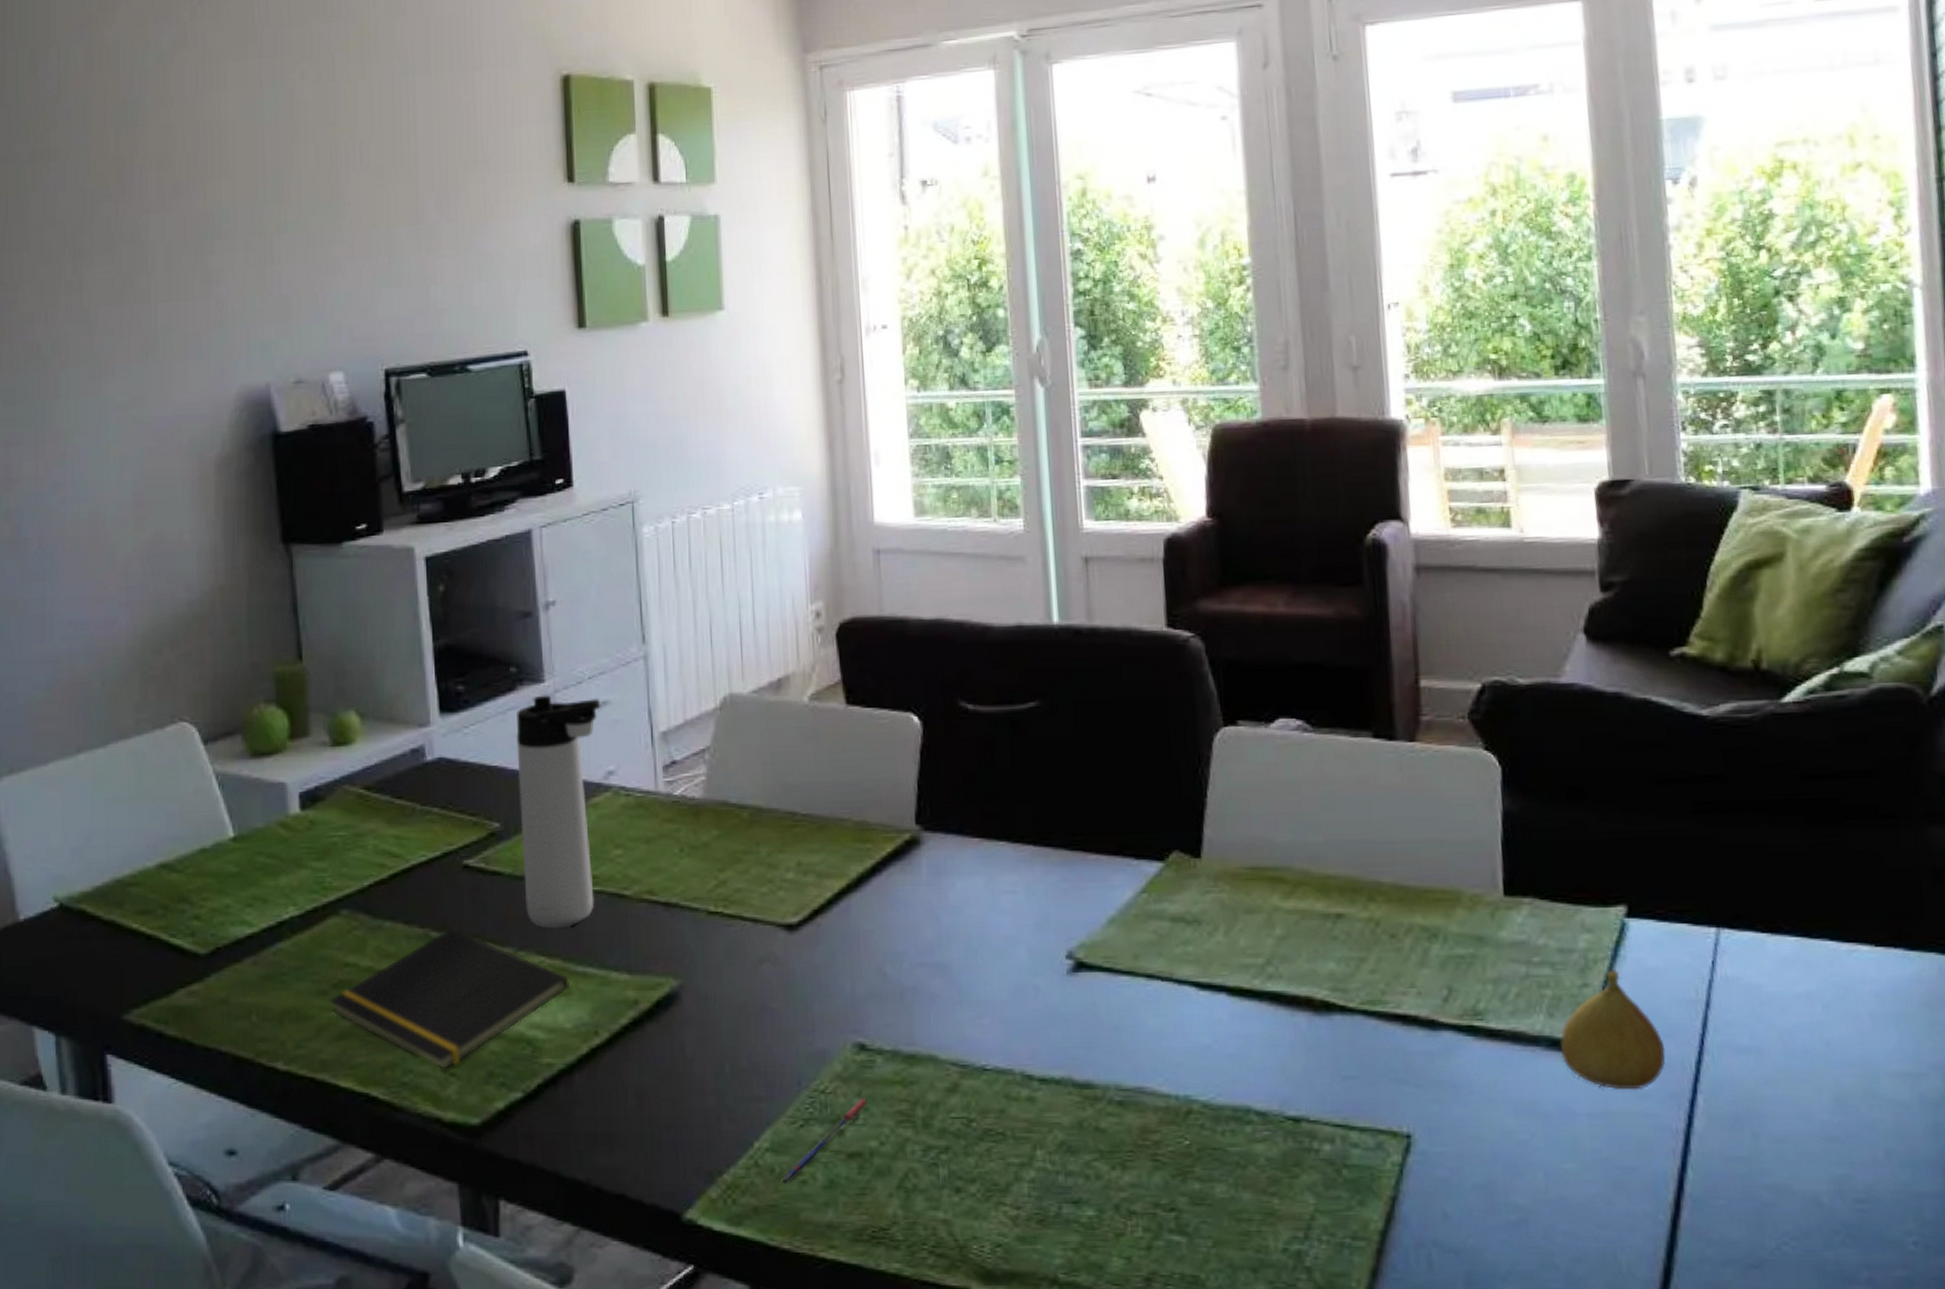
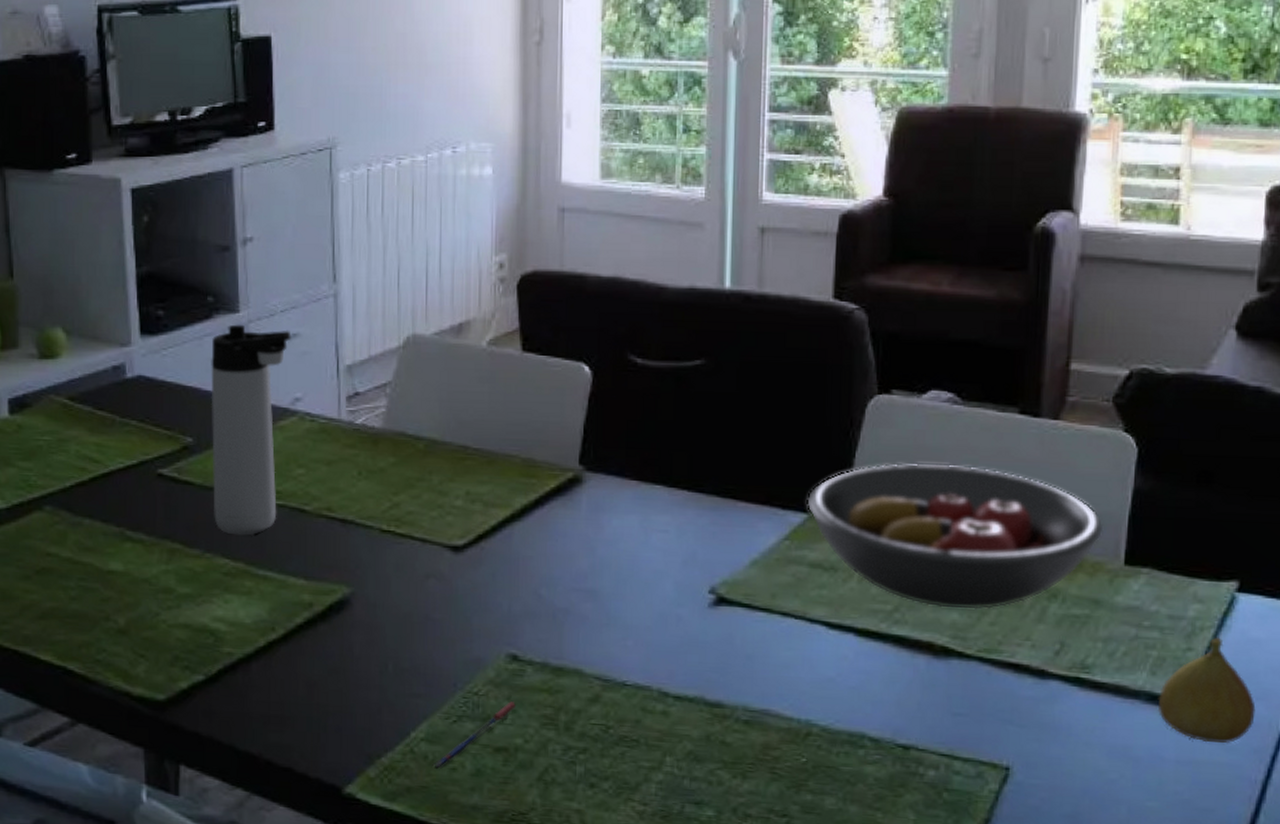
notepad: present [330,928,571,1069] -> none [33,528,252,651]
fruit bowl: none [1160,797,1478,959] -> present [807,462,1104,610]

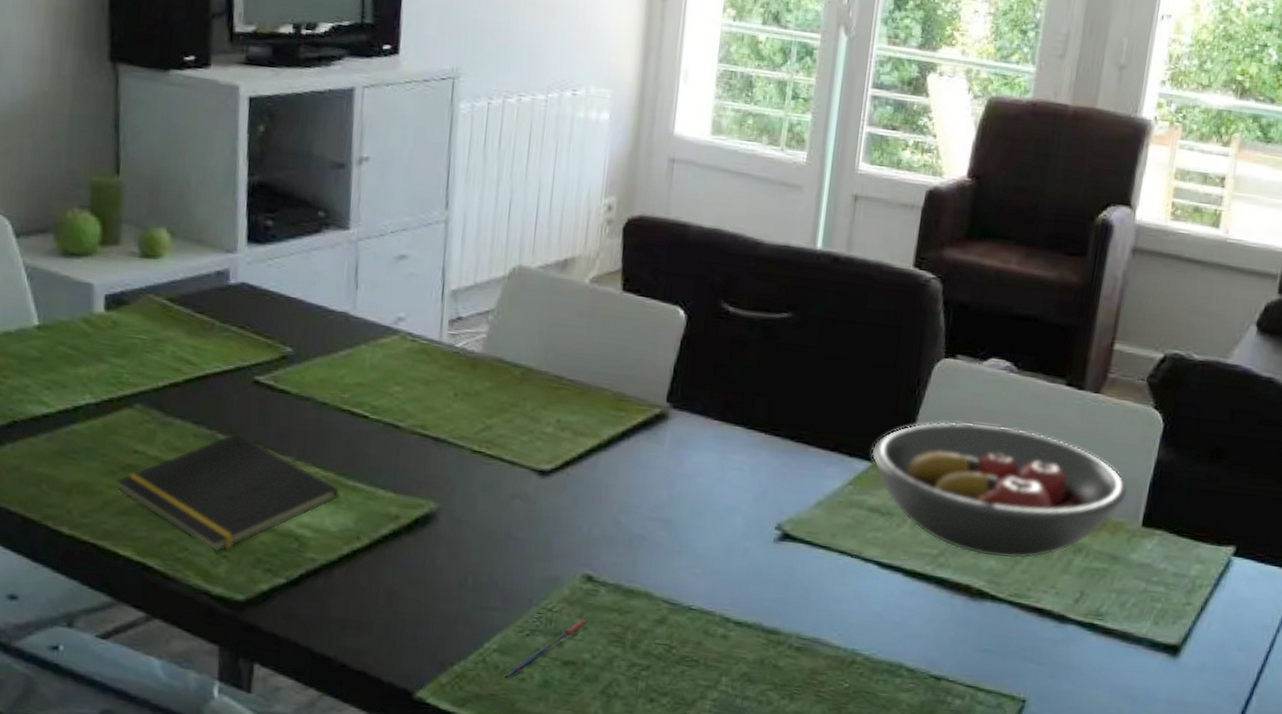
notepad: none [33,528,252,651] -> present [117,432,341,552]
thermos bottle: present [211,324,291,536] -> none [308,240,400,447]
fruit: present [1157,637,1256,744] -> none [1156,594,1238,688]

